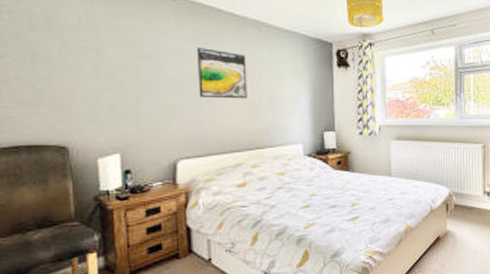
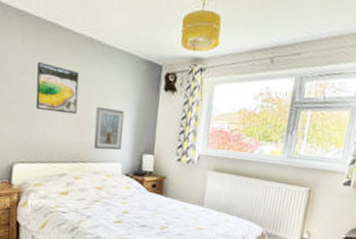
picture frame: none [269,88,300,133] -> present [94,106,124,150]

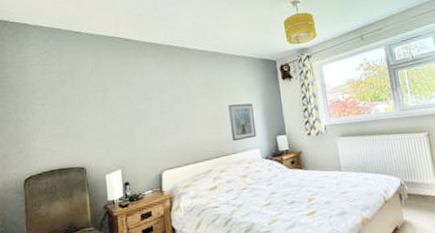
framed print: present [35,62,79,115] -> none [171,79,212,119]

